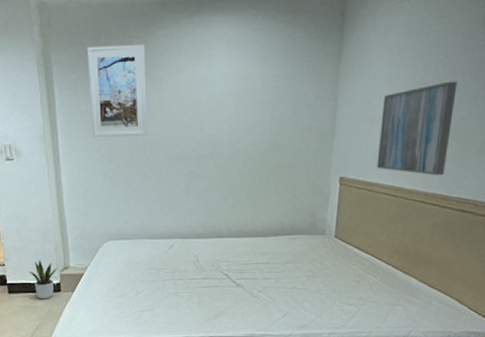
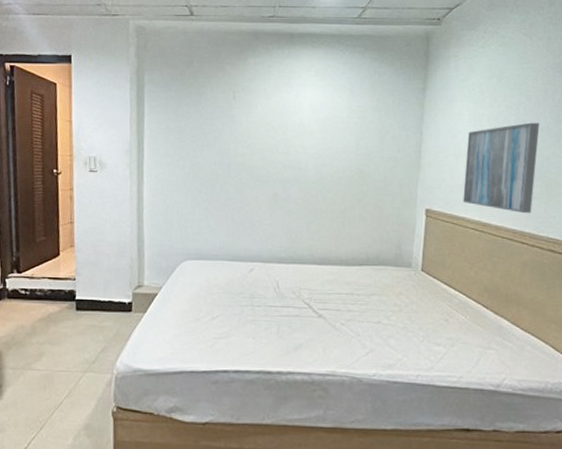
potted plant: present [28,259,58,300] -> none [100,275,131,319]
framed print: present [86,45,147,138] -> none [178,69,235,156]

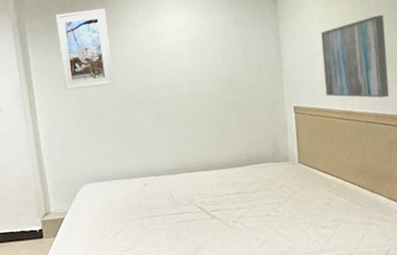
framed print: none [178,69,235,156] -> present [55,8,114,91]

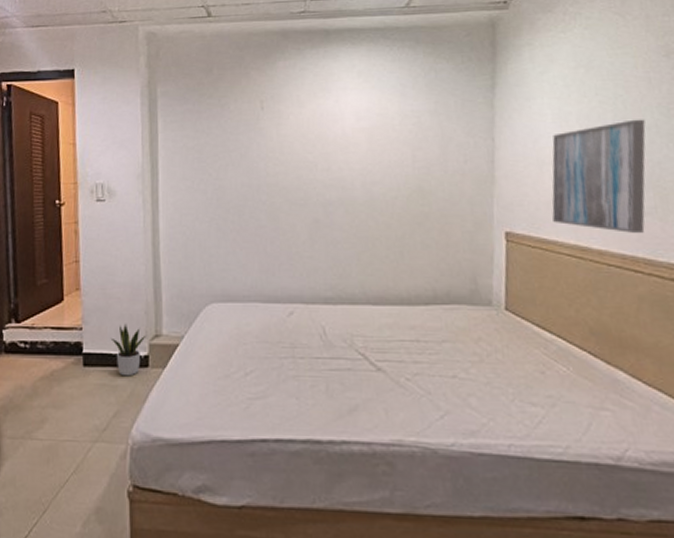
potted plant: none [11,207,39,247] -> present [110,323,147,377]
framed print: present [55,8,114,91] -> none [197,76,263,177]

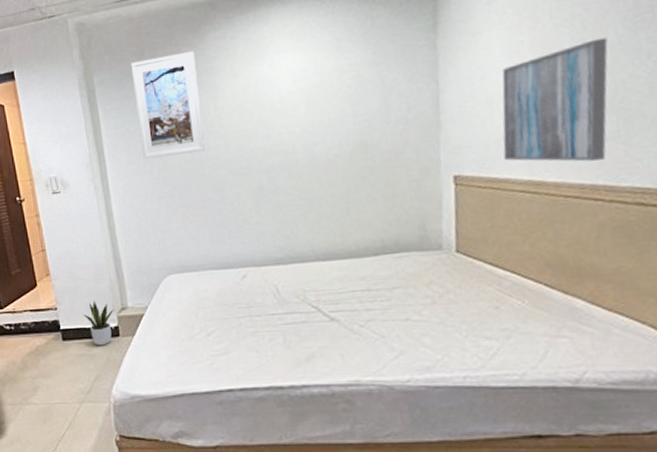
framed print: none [197,76,263,177] -> present [130,51,205,160]

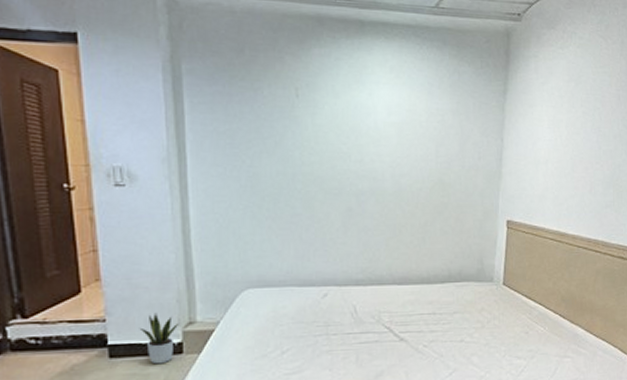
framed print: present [130,51,205,160] -> none [227,57,299,165]
wall art: present [502,37,608,162] -> none [542,129,613,221]

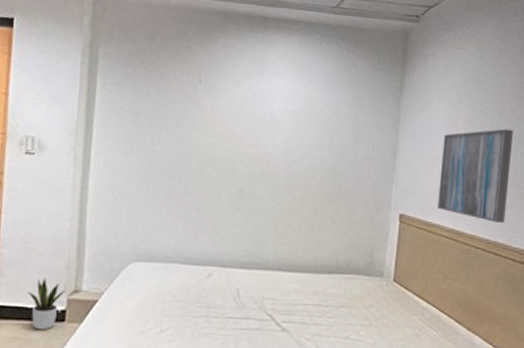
wall art: none [542,129,613,221] -> present [438,128,514,223]

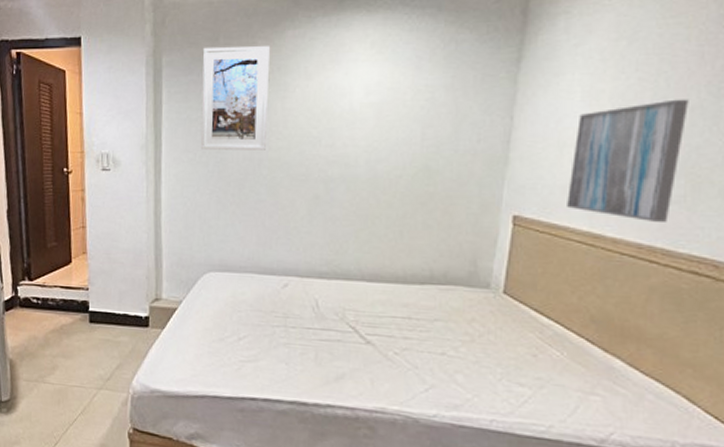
potted plant: present [27,277,66,331] -> none [114,286,147,335]
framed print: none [133,44,203,145] -> present [201,46,270,150]

